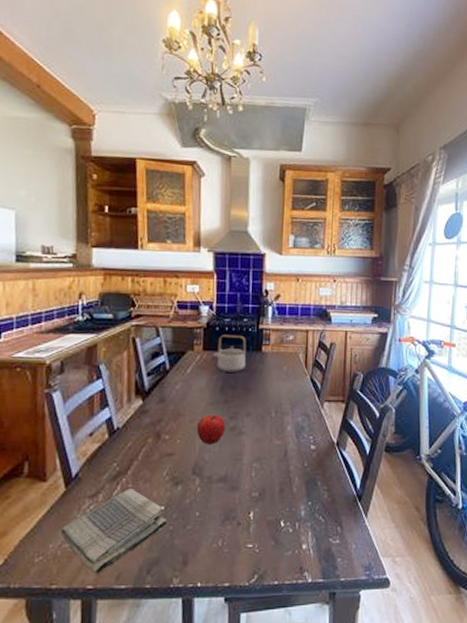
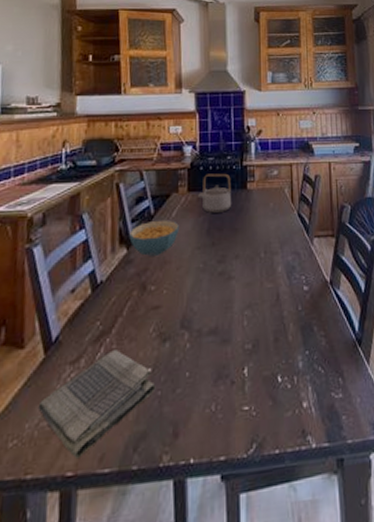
cereal bowl: none [145,375,193,409] -> present [129,219,179,257]
fruit: present [196,414,225,445] -> none [184,259,213,294]

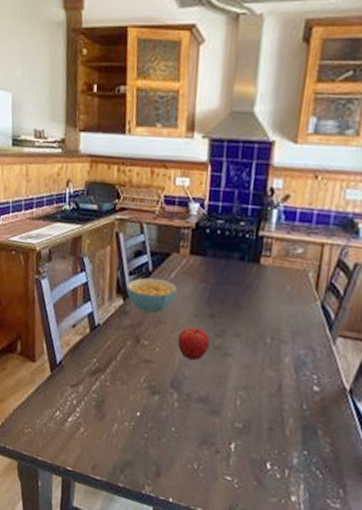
dish towel: present [38,348,156,460] -> none [46,385,143,461]
fruit: none [184,259,213,294] -> present [177,326,210,361]
teapot: present [197,173,231,213] -> none [199,238,242,285]

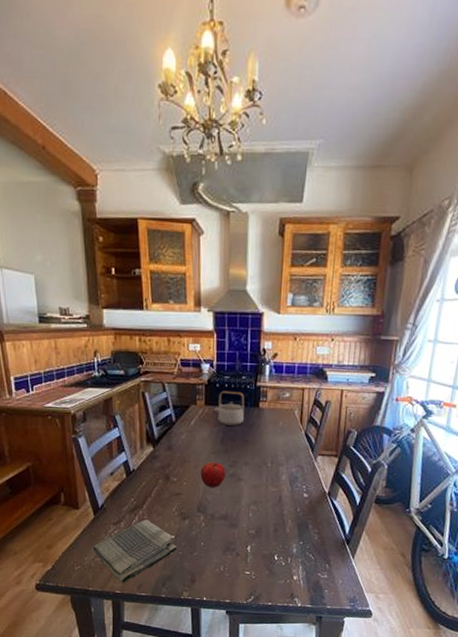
dish towel: none [46,385,143,461] -> present [92,518,178,584]
cereal bowl: present [126,277,177,314] -> none [155,426,197,456]
teapot: none [199,238,242,285] -> present [213,391,245,426]

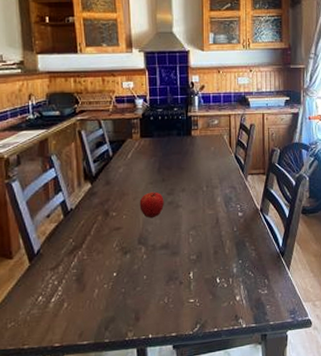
dish towel: present [92,518,178,584] -> none [28,258,120,336]
teapot: present [213,391,245,426] -> none [148,122,178,155]

